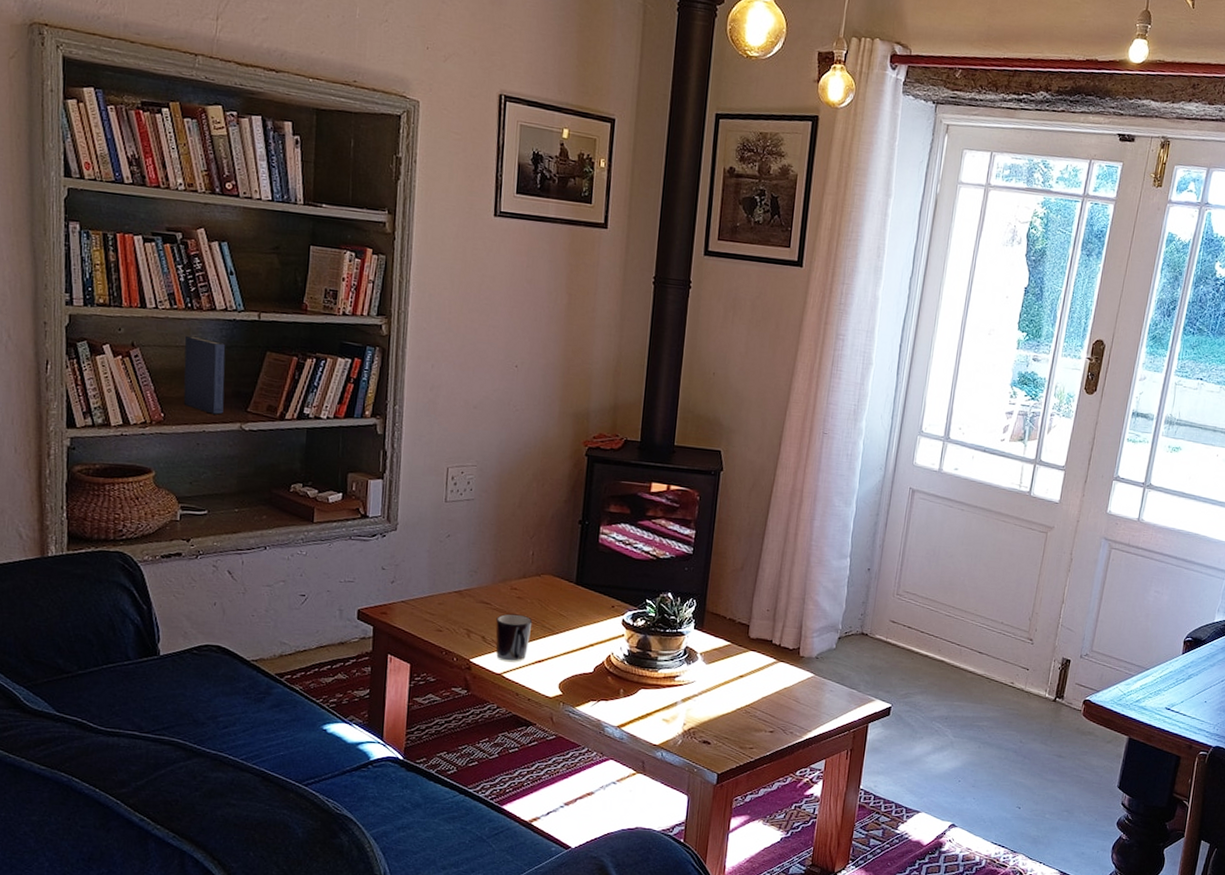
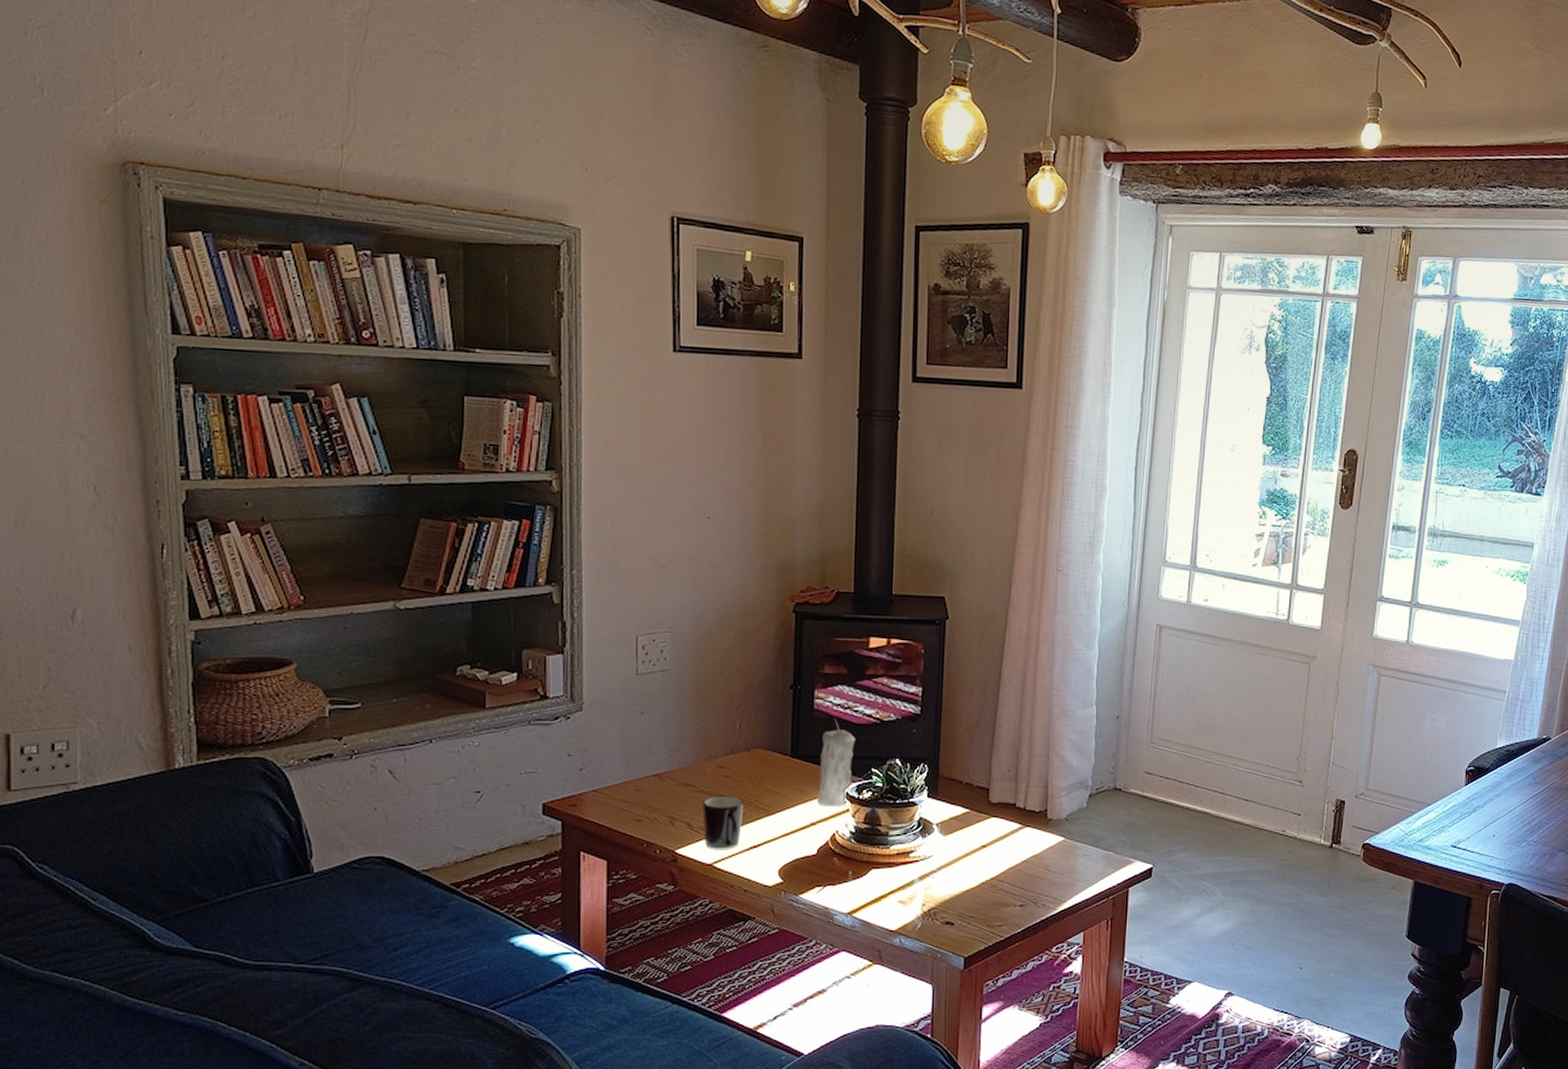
book: present [183,336,226,415] -> none [324,506,374,593]
candle: none [595,553,634,632] -> present [816,718,856,808]

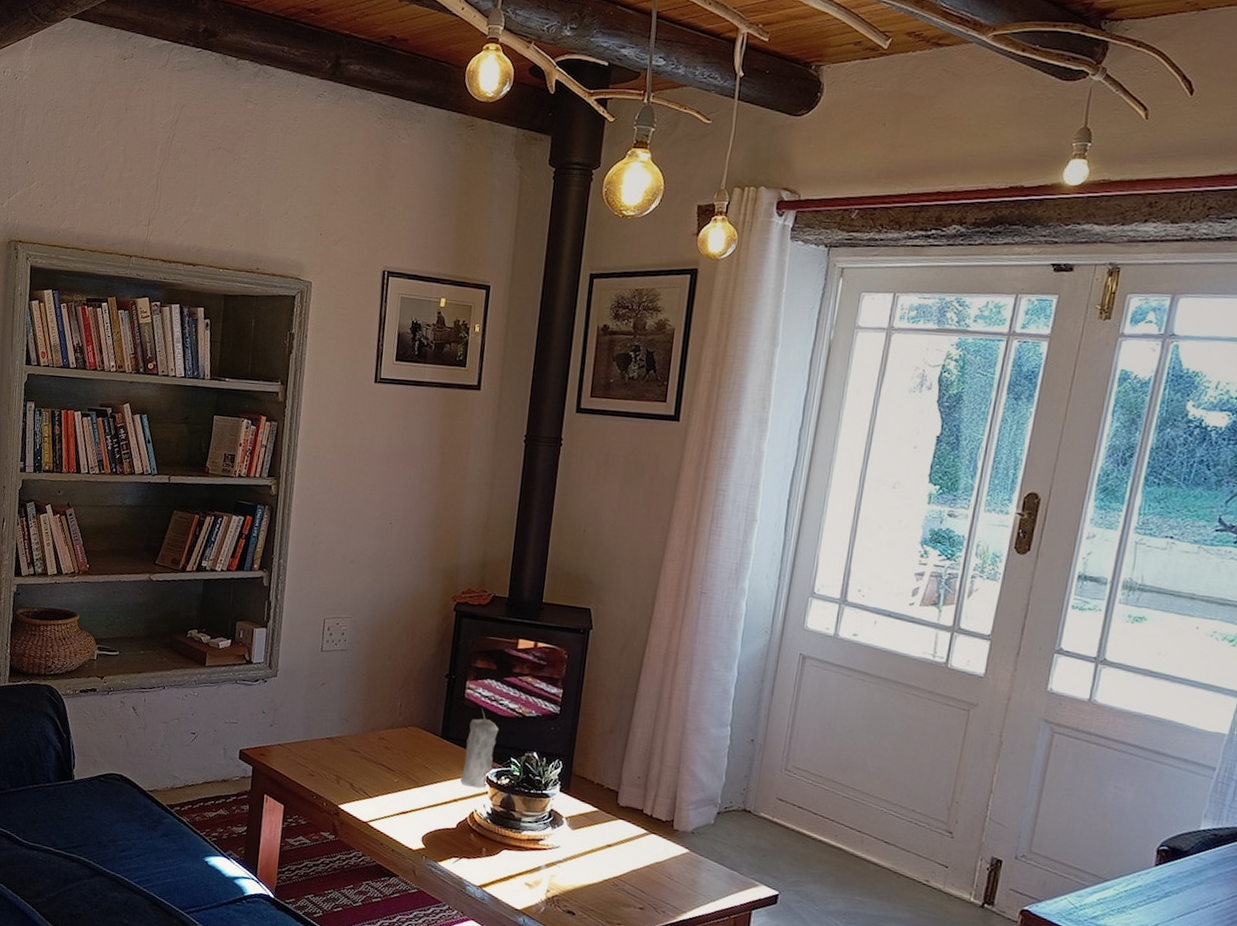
mug: present [702,795,744,852] -> none [362,763,399,813]

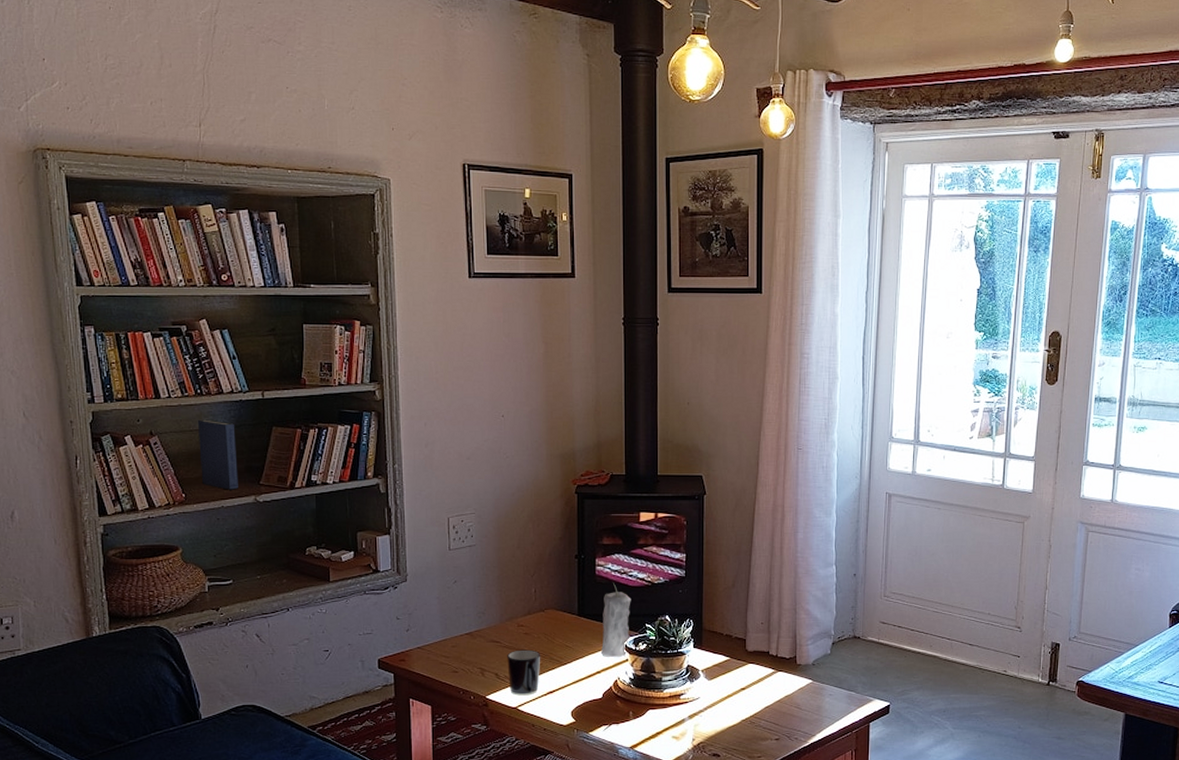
book: none [105,497,141,567] -> present [198,419,238,490]
mug: none [362,763,399,813] -> present [507,649,541,697]

